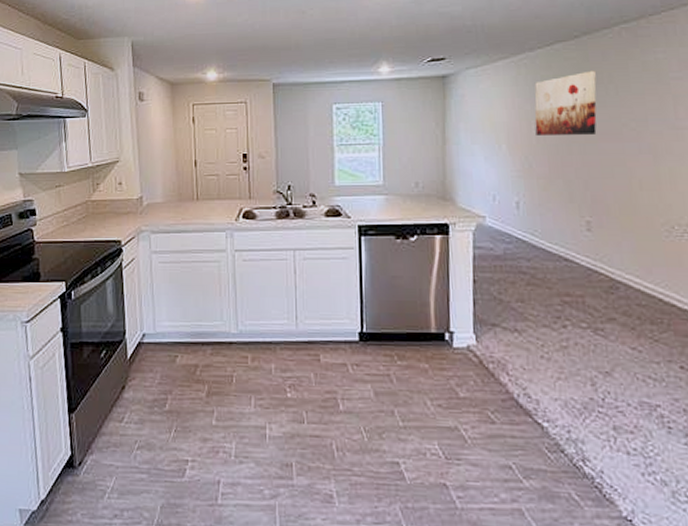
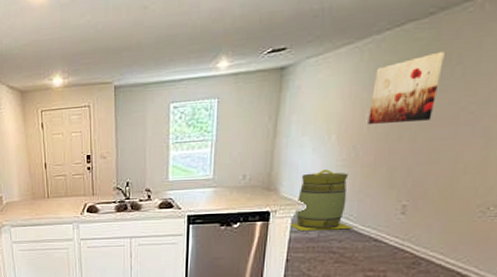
barrel: none [471,180,540,247] -> present [289,169,354,230]

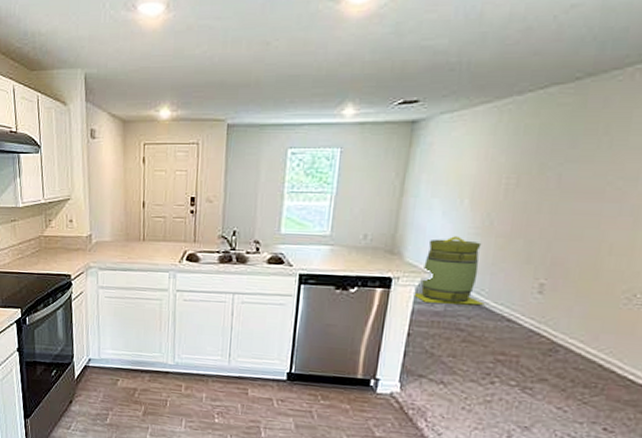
wall art: present [368,51,445,124] -> none [505,119,591,192]

